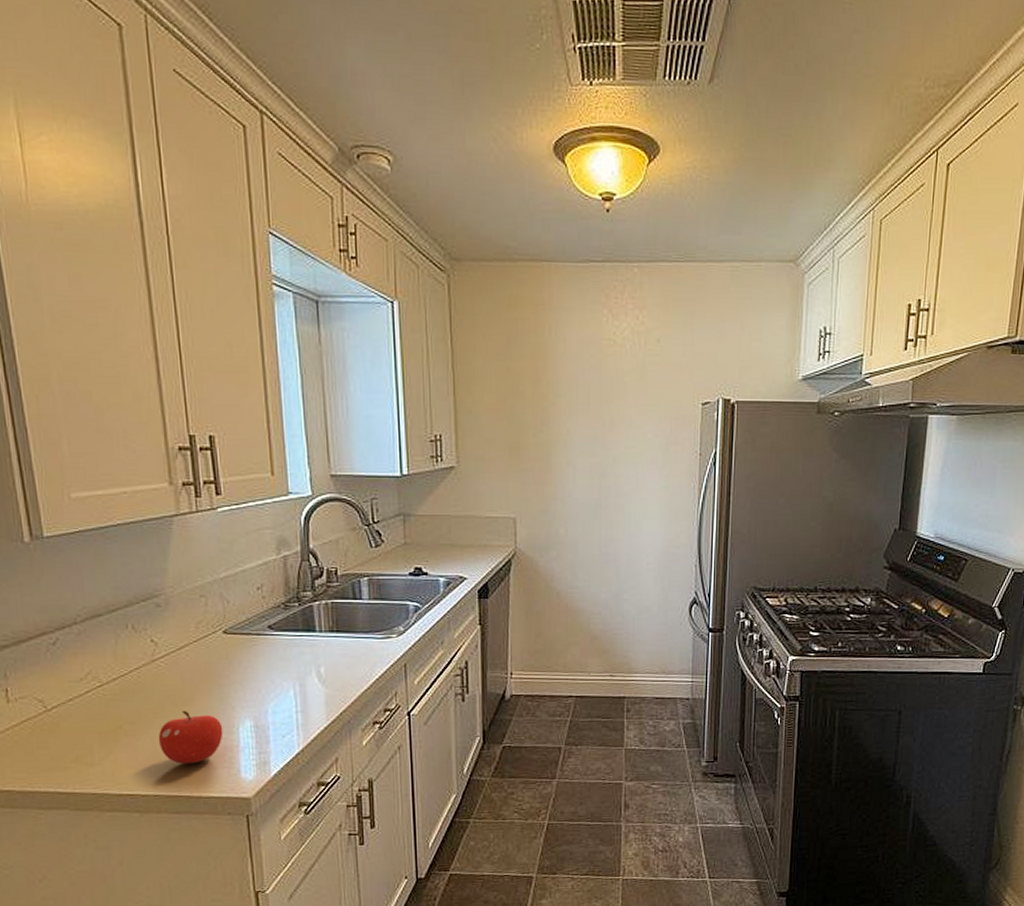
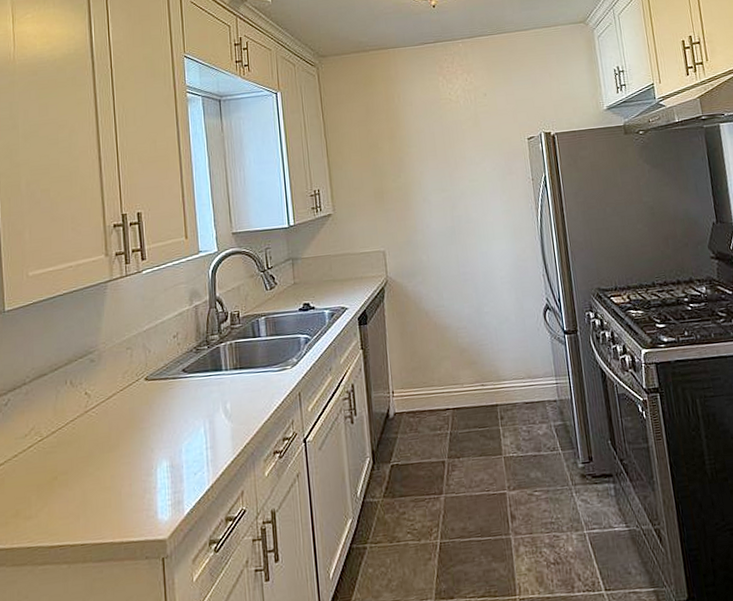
fruit: present [158,711,223,764] -> none [87,457,143,510]

